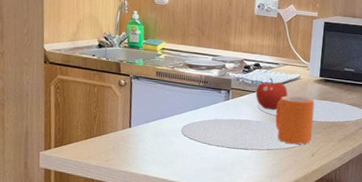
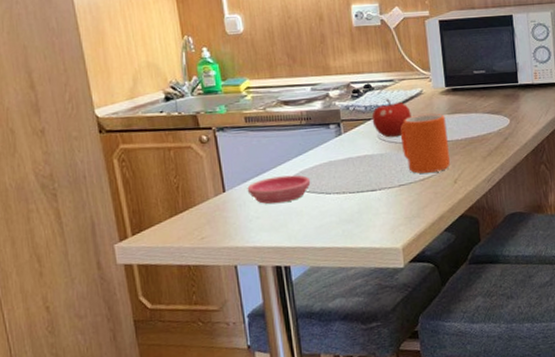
saucer: none [148,123,198,145] -> present [247,175,311,204]

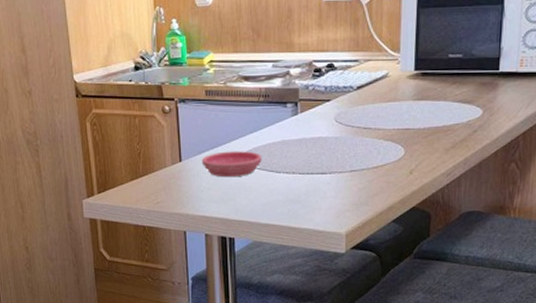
fruit: present [372,99,411,138] -> none [331,80,373,121]
mug: present [400,113,450,174] -> none [359,98,410,160]

